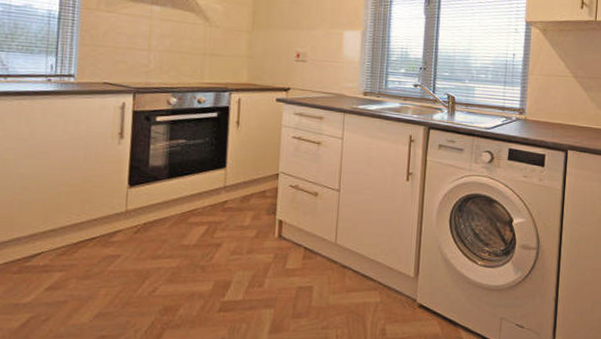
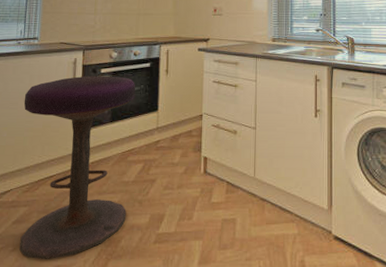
stool: none [54,124,200,331] -> present [19,76,136,260]

